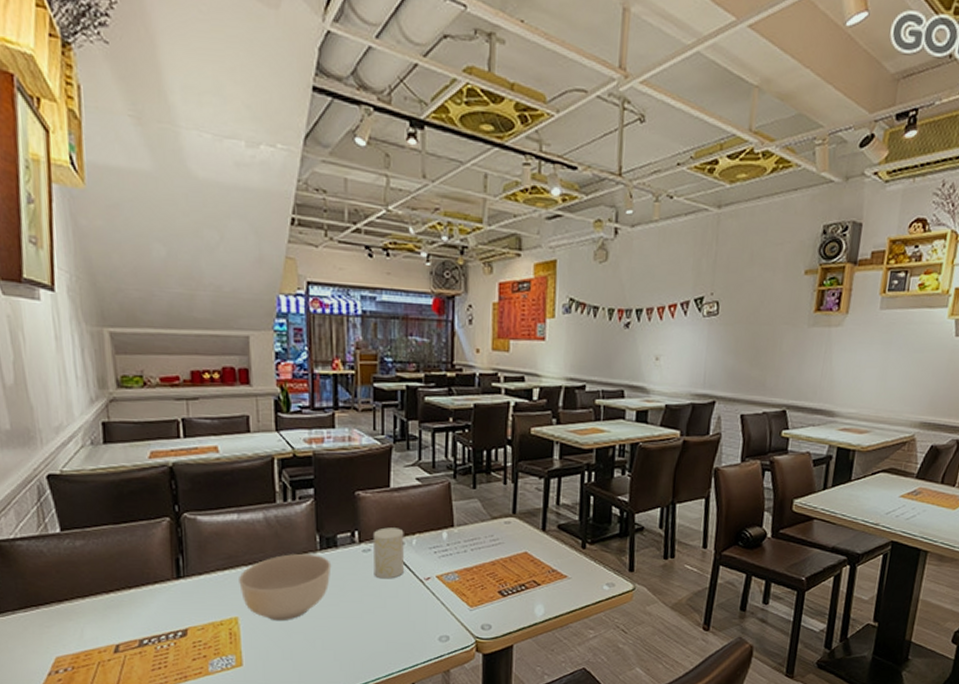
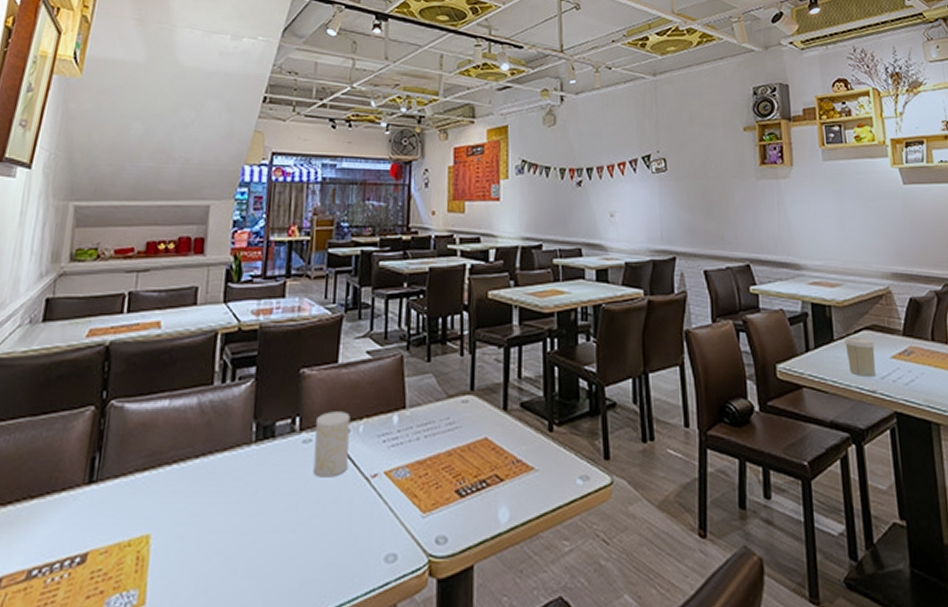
bowl: present [239,553,332,620] -> none [158,446,267,537]
cup: none [859,477,888,512] -> present [844,336,876,376]

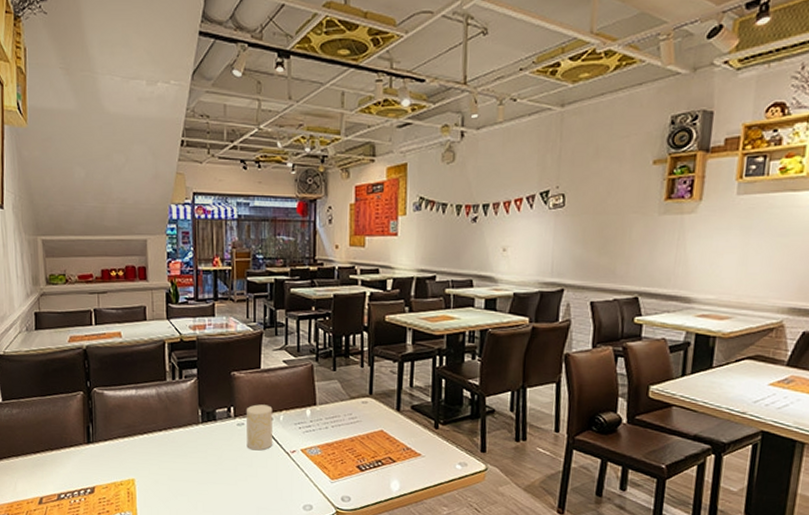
cup: present [844,336,876,376] -> none [722,364,754,400]

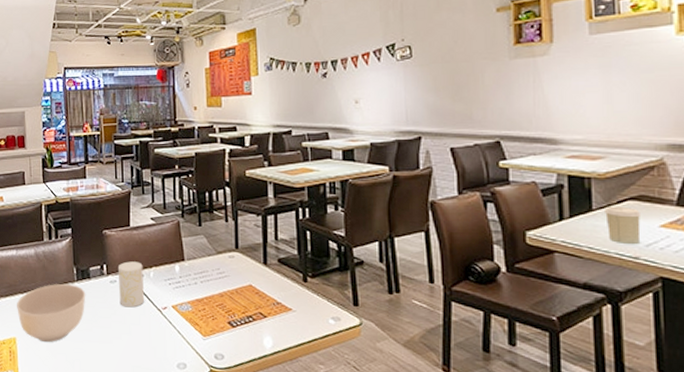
bowl: none [136,425,211,484] -> present [17,283,86,342]
cup: none [722,364,754,400] -> present [605,206,641,244]

